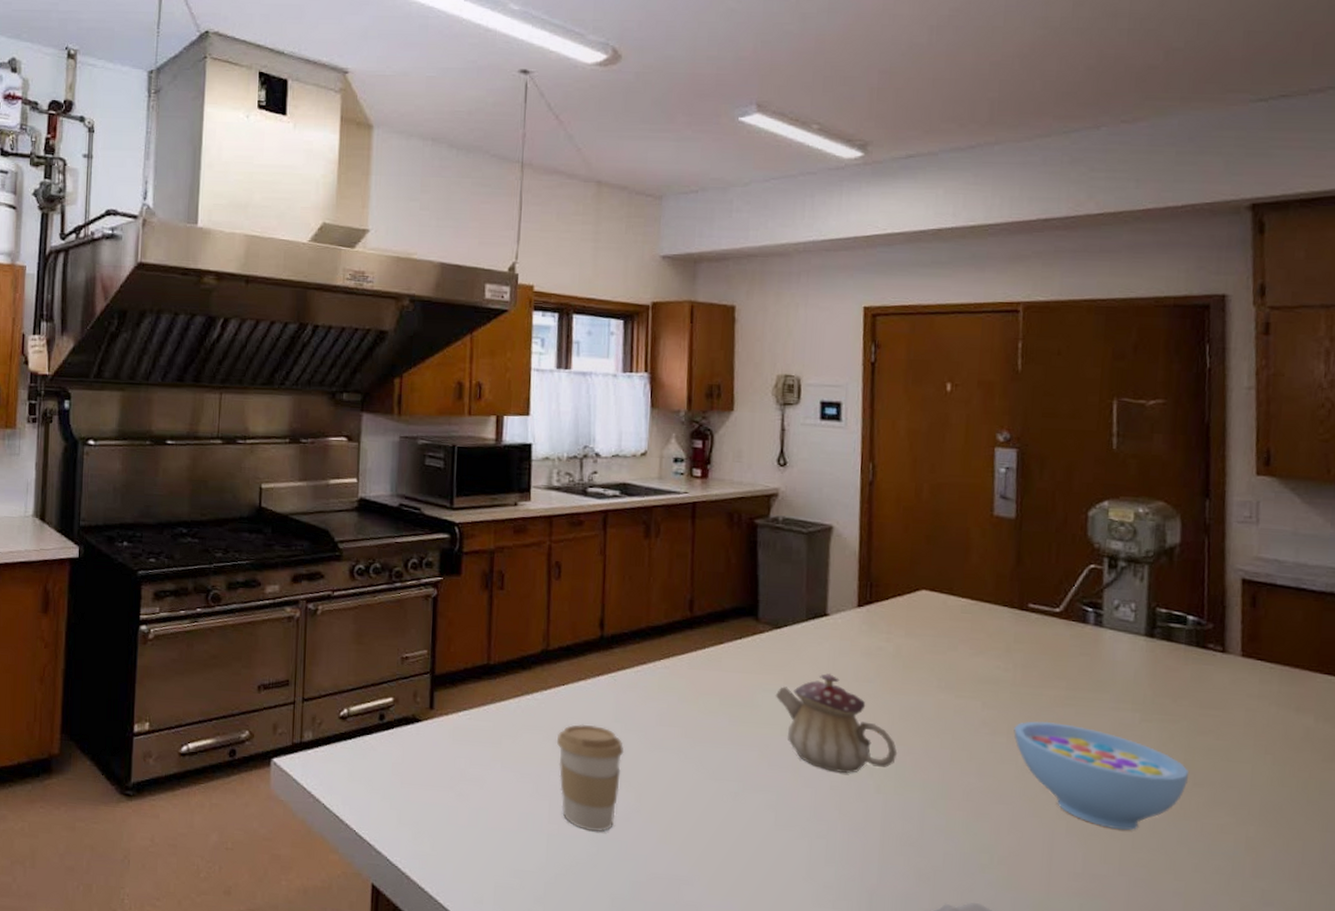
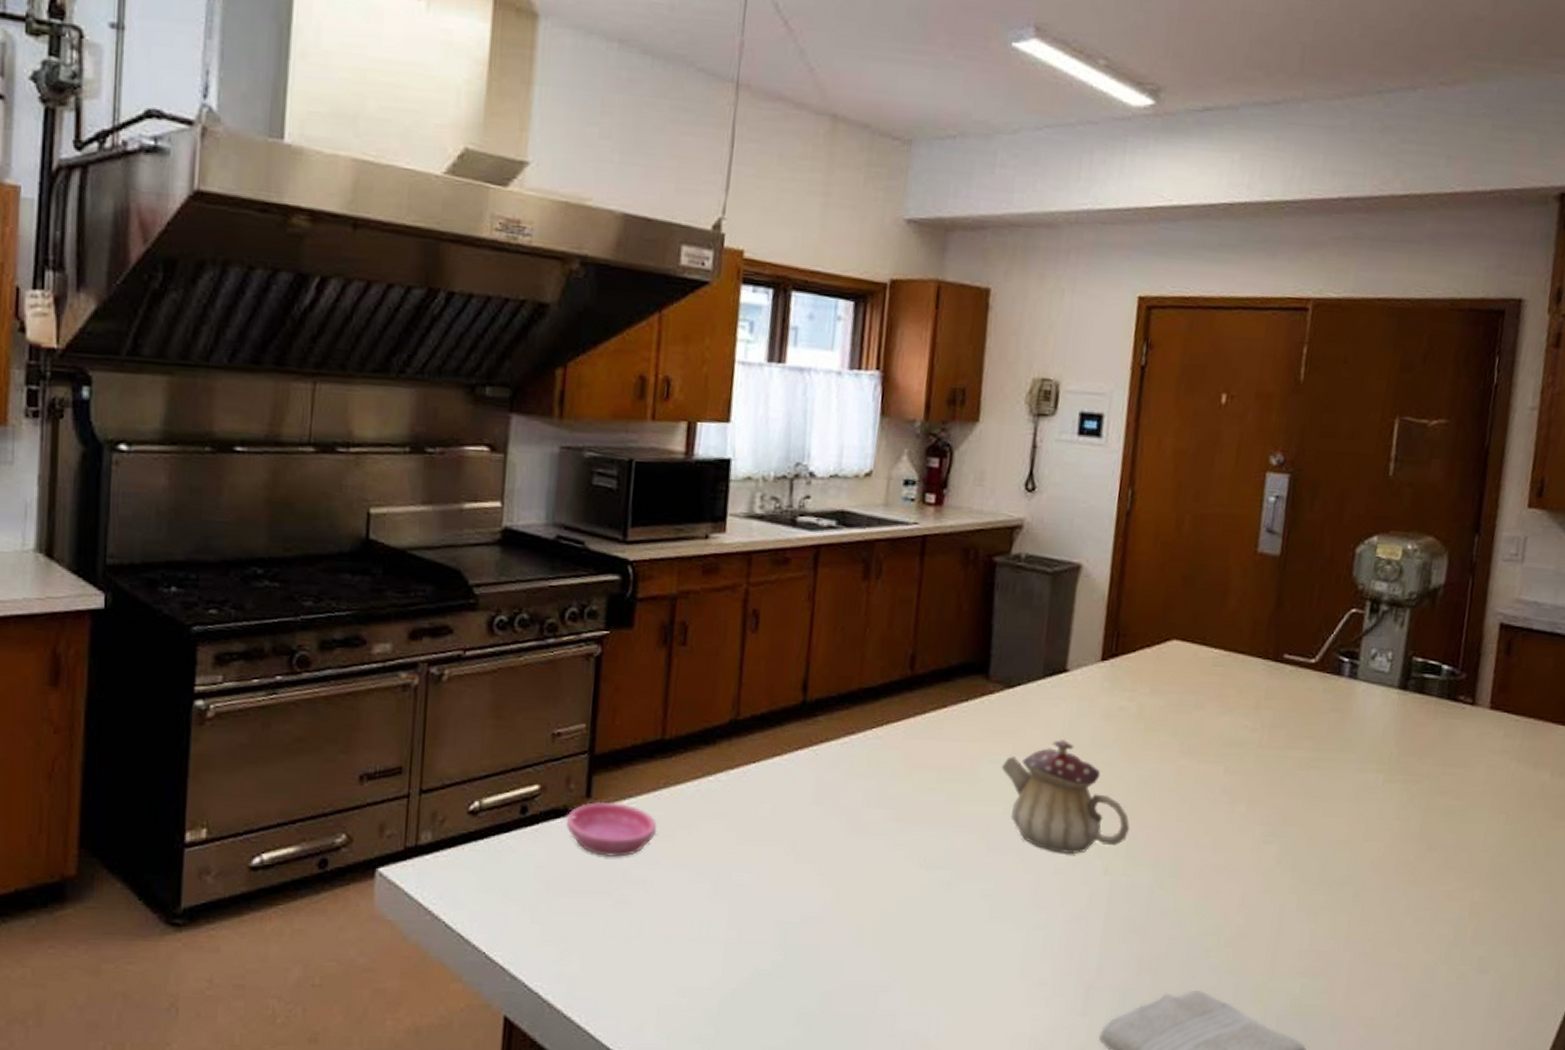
saucer: none [414,712,486,758] -> present [566,801,656,857]
coffee cup: present [556,724,624,831] -> none [741,809,823,937]
bowl: present [1013,721,1189,831] -> none [1253,786,1425,902]

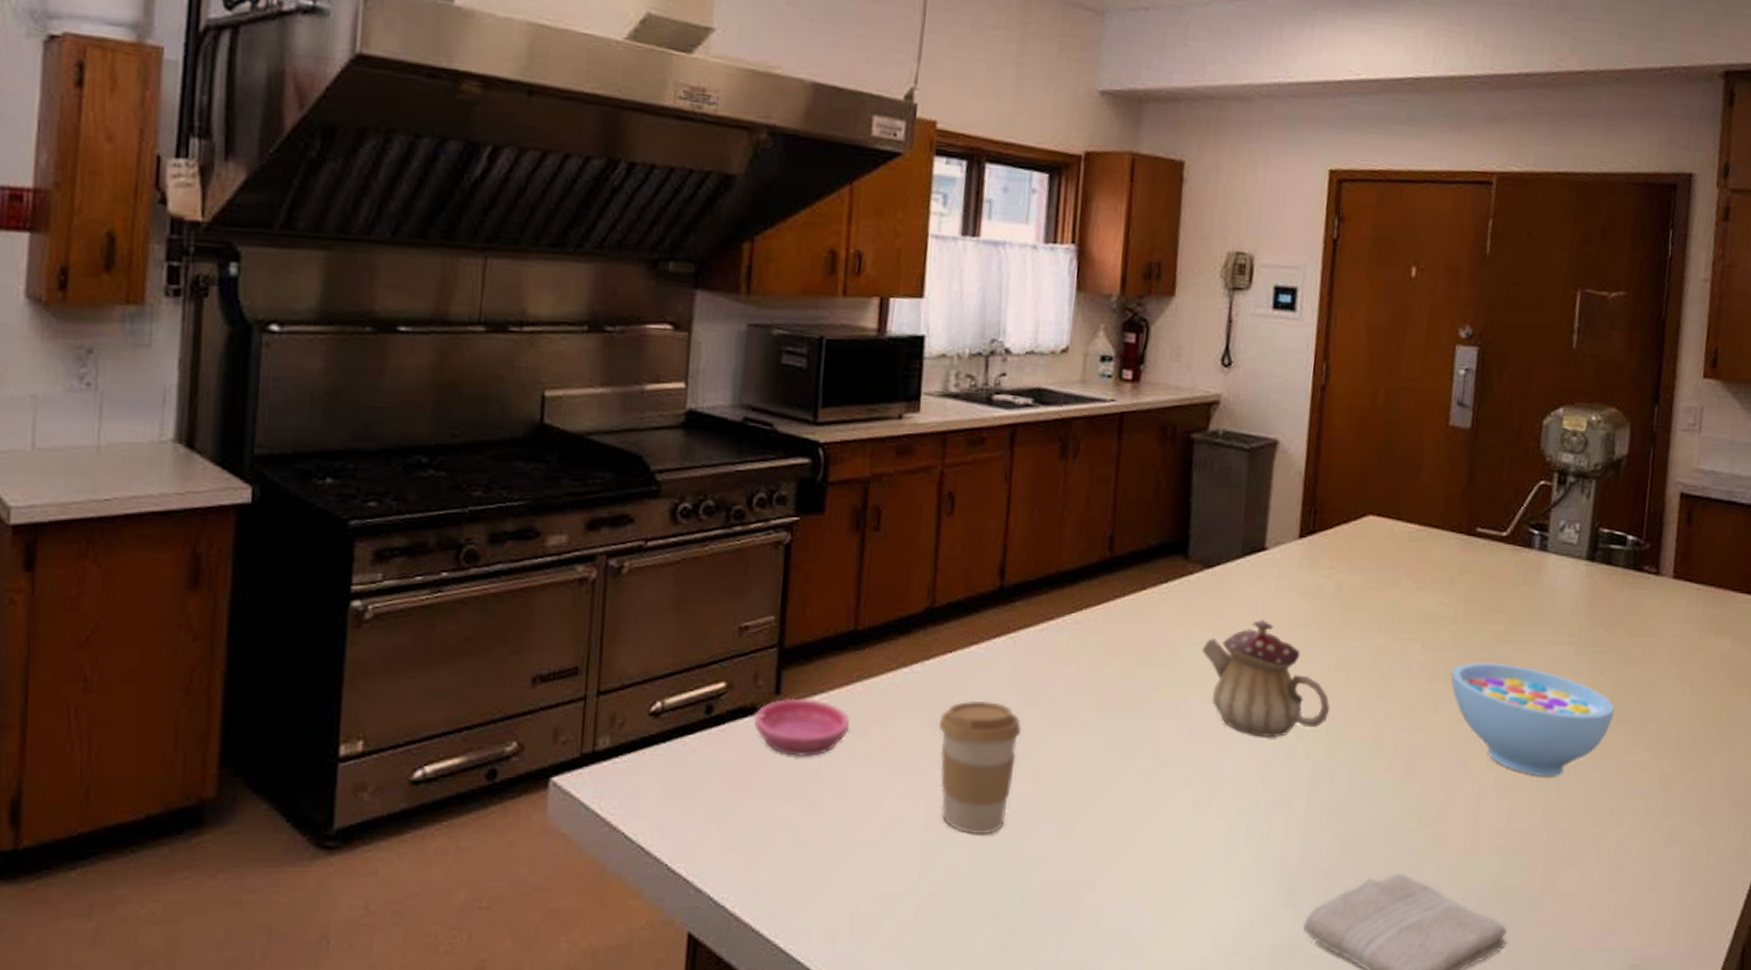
coffee cup: none [741,809,823,937] -> present [938,700,1022,835]
bowl: none [1253,786,1425,902] -> present [1450,661,1615,777]

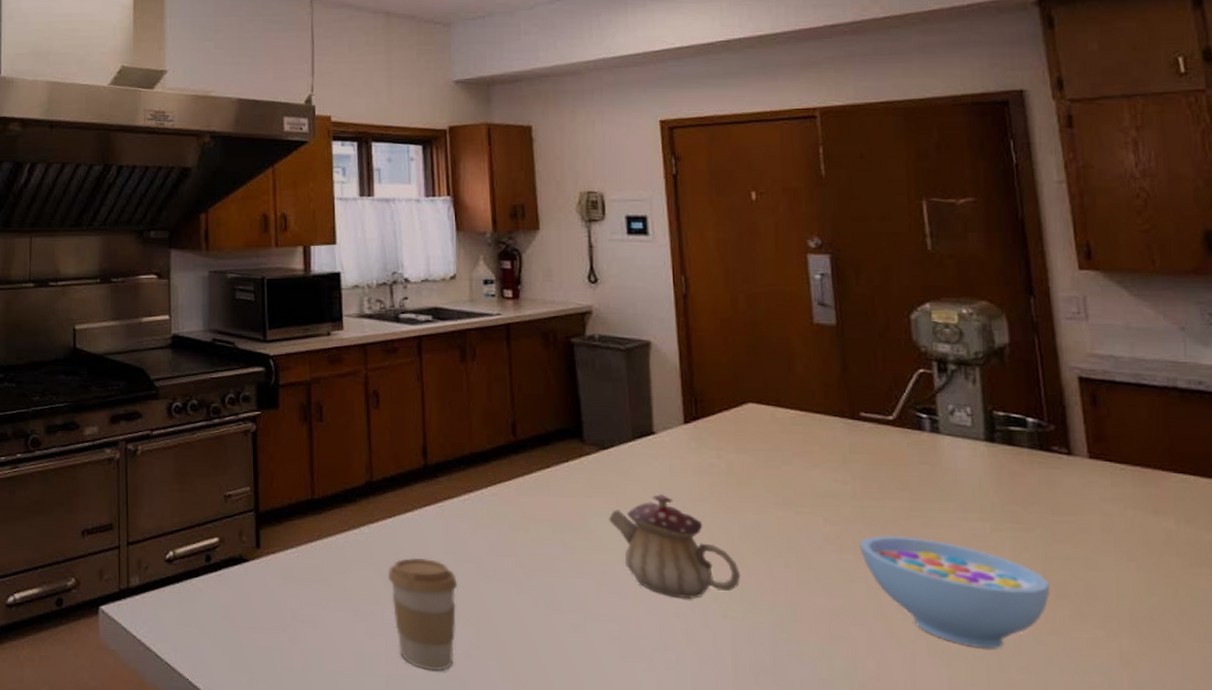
saucer: present [754,697,849,756] -> none [242,551,316,599]

